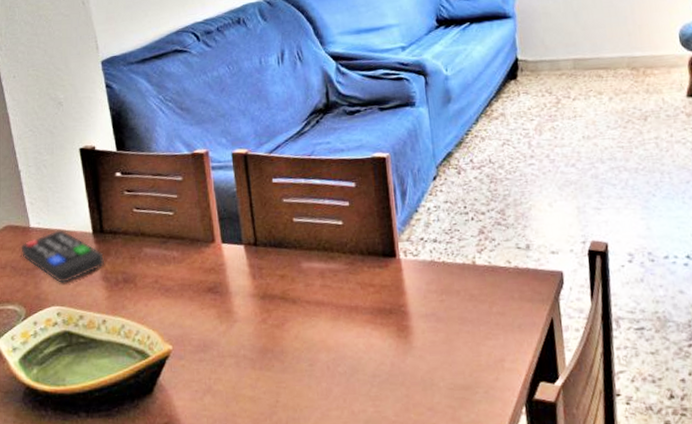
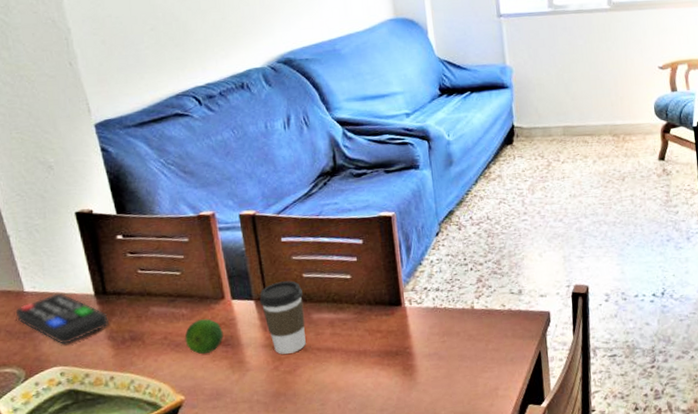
fruit: none [175,263,212,301] -> present [184,318,223,354]
coffee cup: none [249,225,295,306] -> present [260,280,306,354]

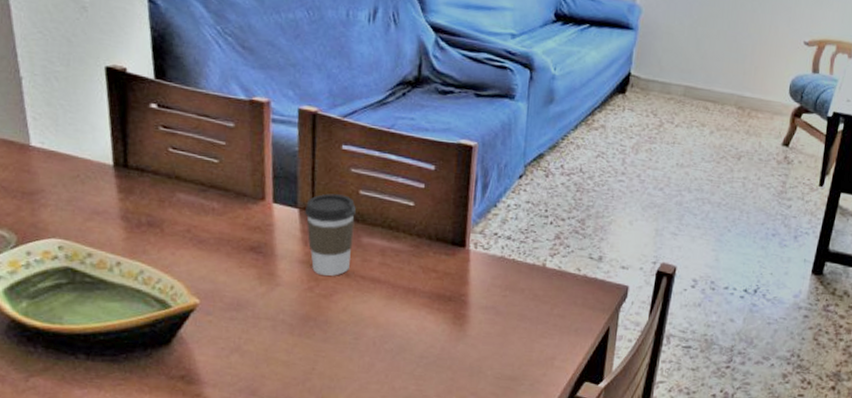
remote control: present [15,292,110,345] -> none [15,154,126,215]
fruit: present [184,318,223,354] -> none [210,218,257,258]

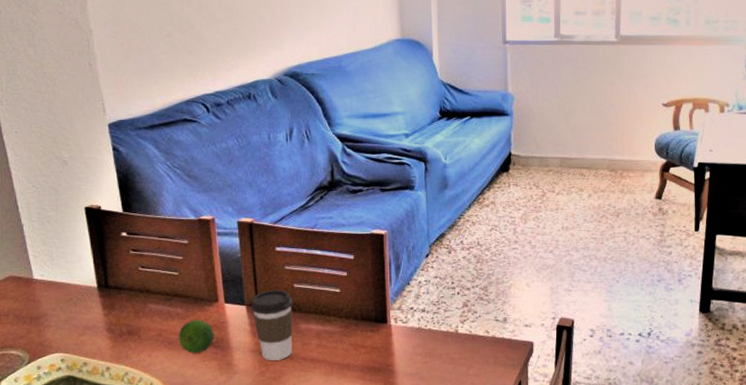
fruit: none [210,218,257,258] -> present [178,320,214,354]

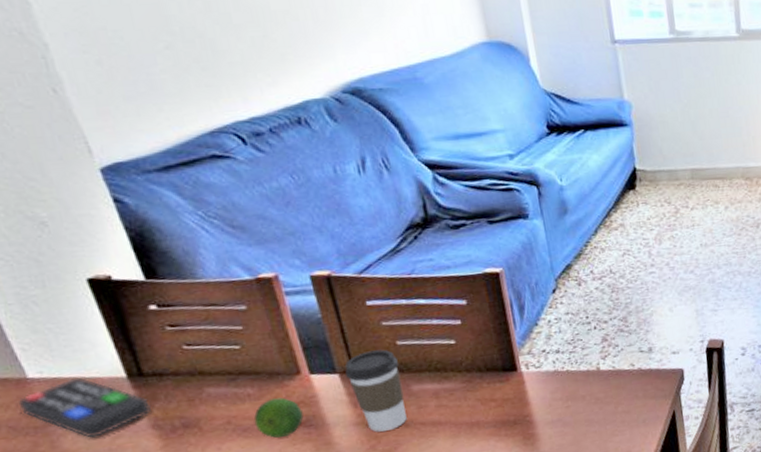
remote control: none [24,283,110,332] -> present [18,377,152,439]

